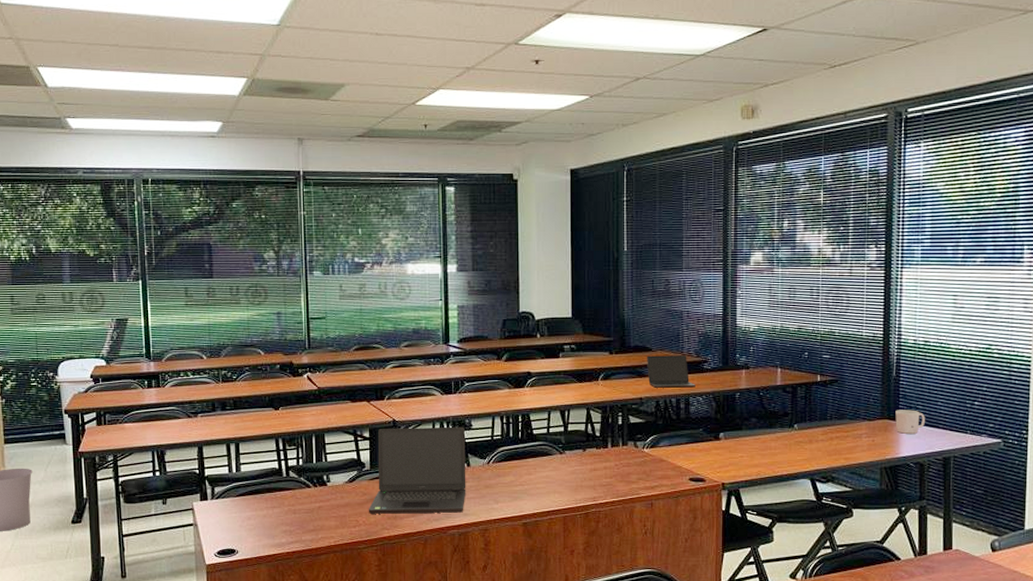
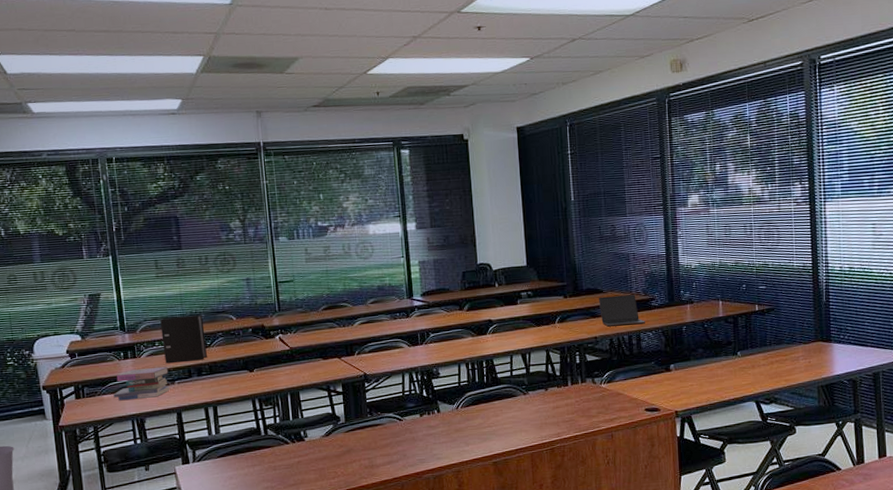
books: none [135,399,193,431] -> present [113,367,170,401]
binder: none [187,347,232,396] -> present [160,315,207,364]
laptop: present [368,426,466,514] -> none [345,375,438,465]
mug: present [895,410,925,434] -> none [828,331,855,354]

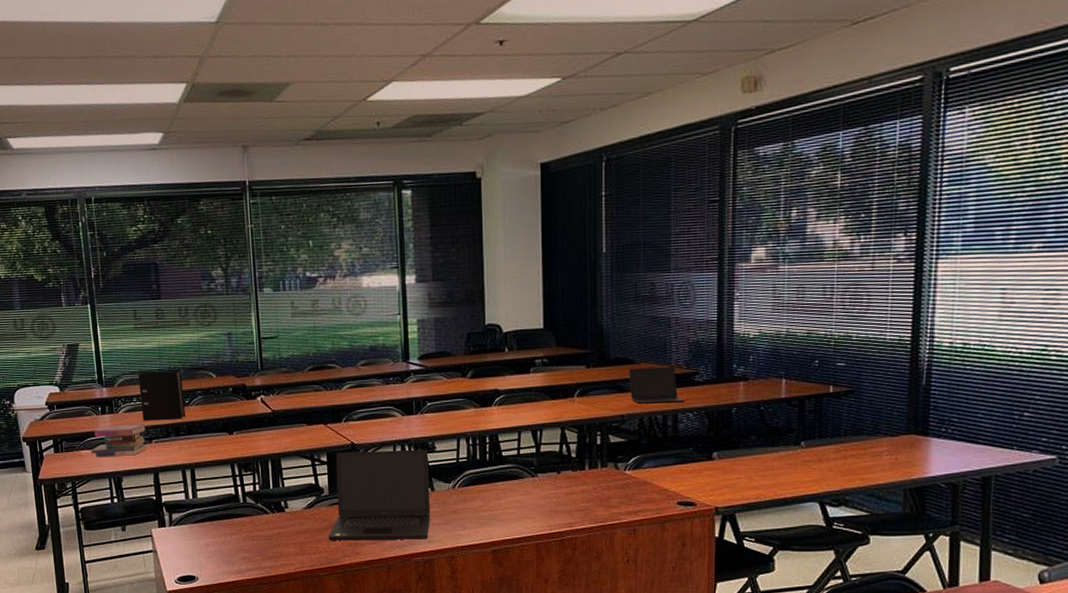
laptop: none [345,375,438,465] -> present [328,449,431,541]

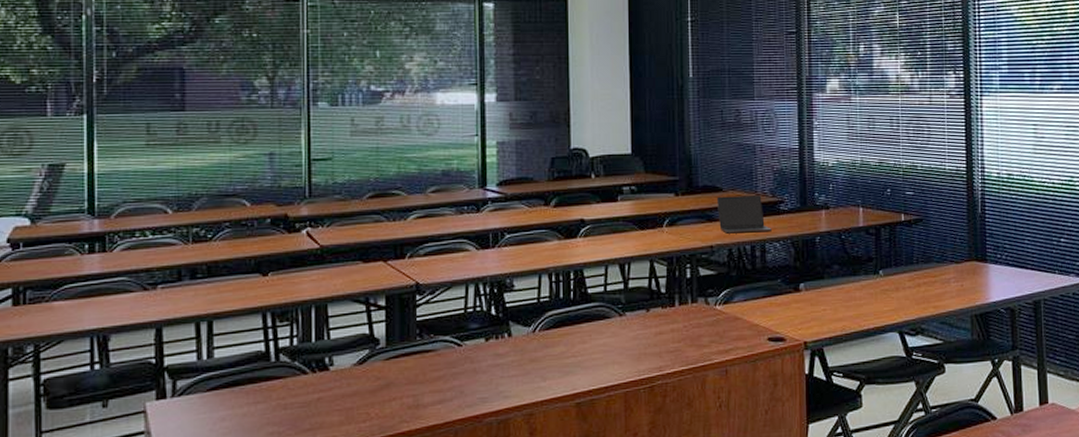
books: present [91,425,147,457] -> none [68,266,150,310]
binder: present [138,371,185,421] -> none [145,198,206,262]
laptop: present [328,449,431,541] -> none [382,288,507,404]

